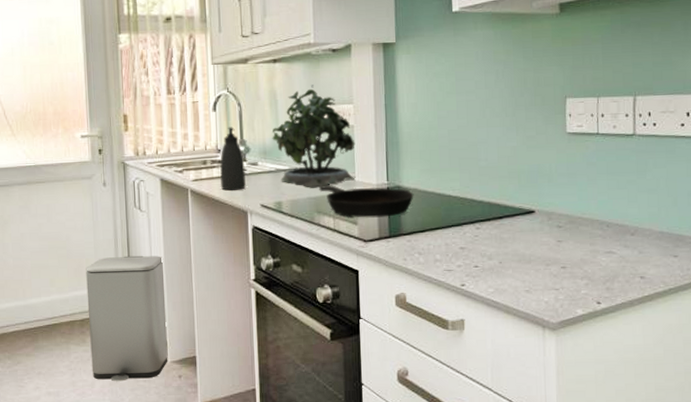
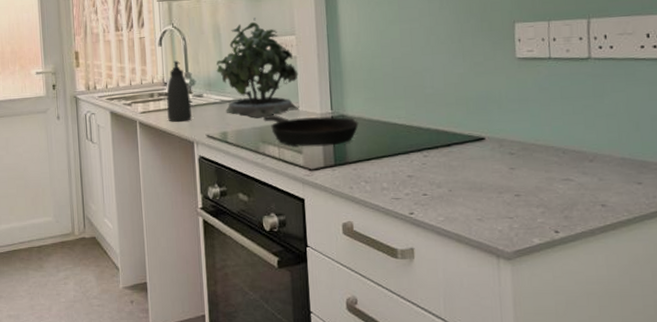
pedal bin: present [86,255,168,382] -> none [42,185,121,306]

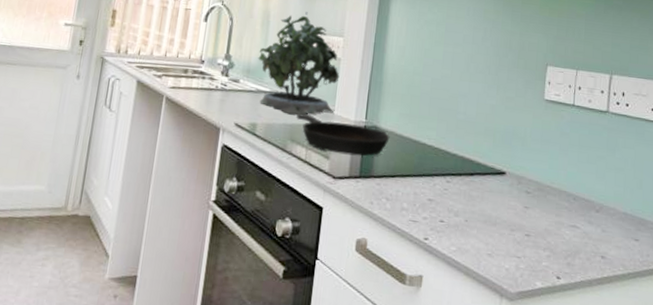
soap dispenser: present [166,60,192,122] -> none [197,39,227,105]

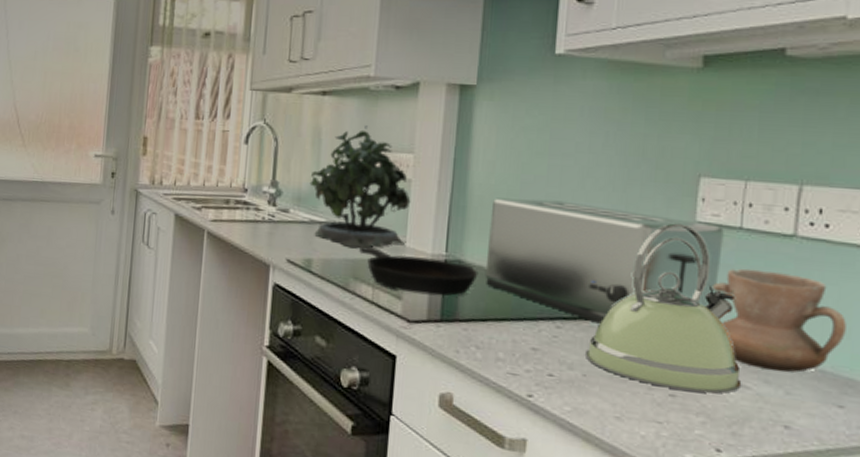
toaster: none [394,76,563,179] -> present [485,198,724,324]
kettle: none [467,100,574,233] -> present [586,223,742,394]
ceramic jug: none [555,135,640,215] -> present [713,268,846,373]

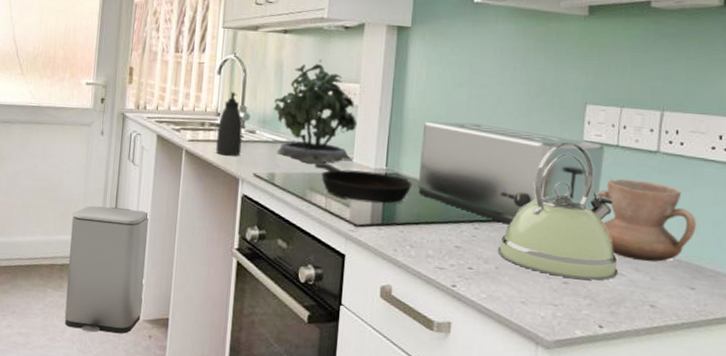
pedal bin: none [71,294,167,441] -> present [64,206,150,334]
soap dispenser: none [242,164,274,239] -> present [215,91,243,156]

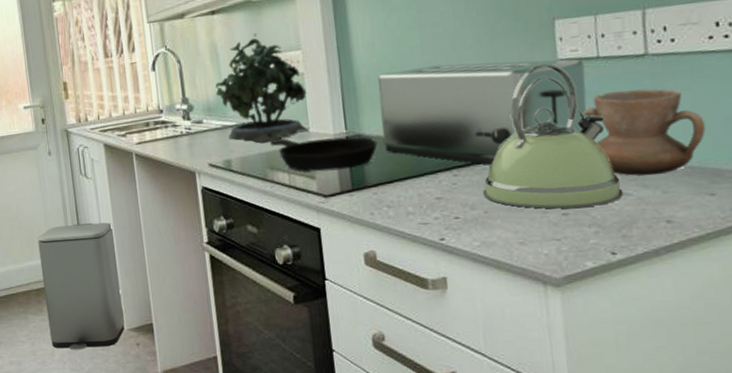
soap dispenser: present [215,91,243,156] -> none [163,85,192,152]

